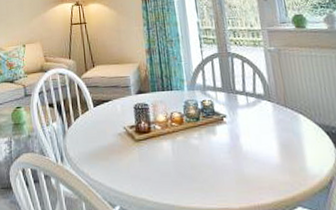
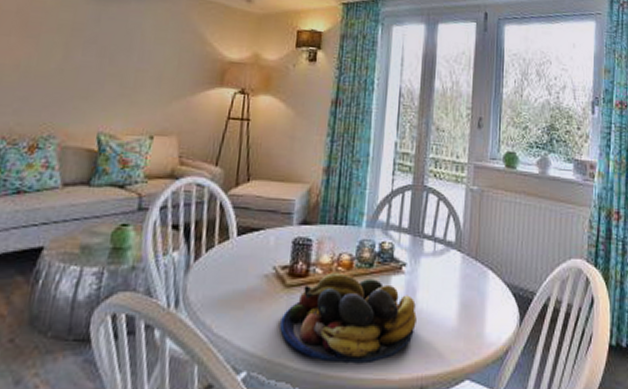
fruit bowl: none [137,127,245,197] -> present [280,272,417,364]

